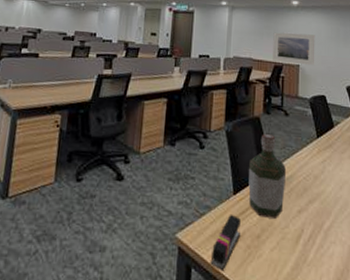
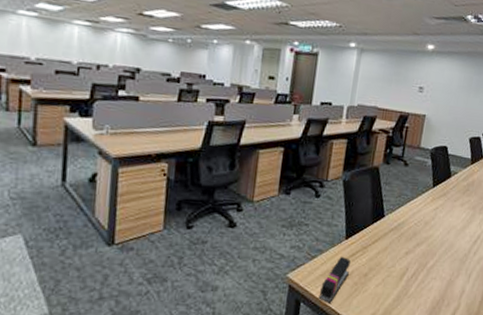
bottle: present [248,133,287,218] -> none [360,182,400,259]
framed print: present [273,32,315,66] -> none [399,79,447,116]

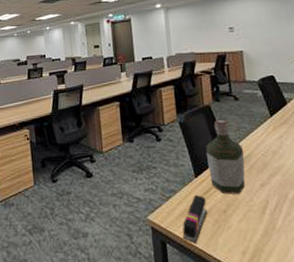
bottle: none [360,182,400,259] -> present [206,119,246,194]

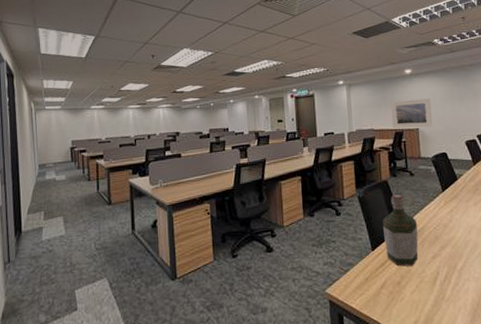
stapler: present [182,194,208,244] -> none [358,267,384,316]
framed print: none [212,19,258,51] -> present [391,98,433,128]

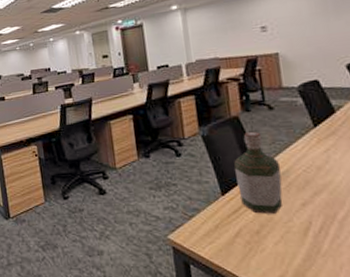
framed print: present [391,98,433,128] -> none [239,15,298,55]

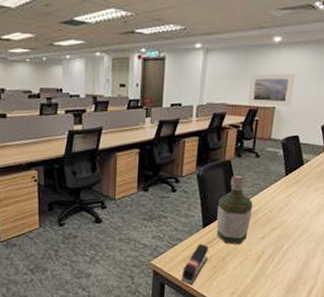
stapler: none [207,213,238,266] -> present [181,243,209,286]
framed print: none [239,15,298,55] -> present [248,73,296,107]

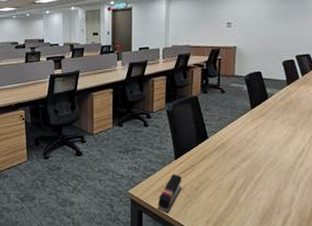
bottle: present [216,174,254,244] -> none [188,109,222,175]
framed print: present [248,73,296,107] -> none [210,16,254,46]

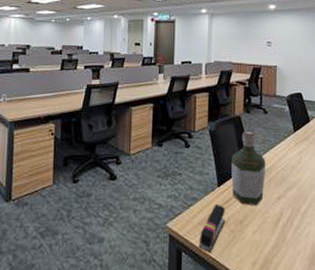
bottle: none [188,109,222,175] -> present [231,130,266,205]

